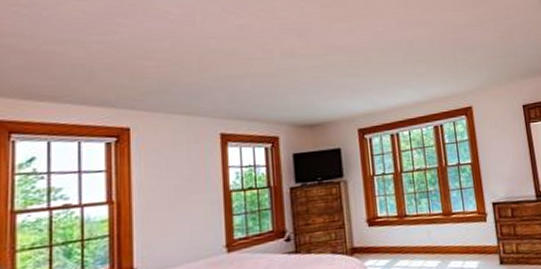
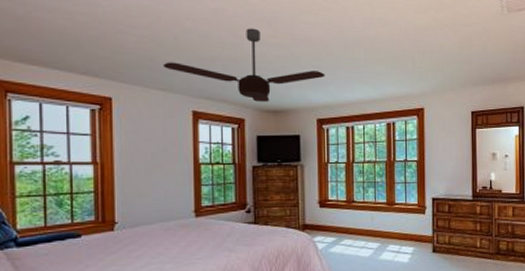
ceiling fan: none [187,41,364,117] -> present [163,28,325,102]

